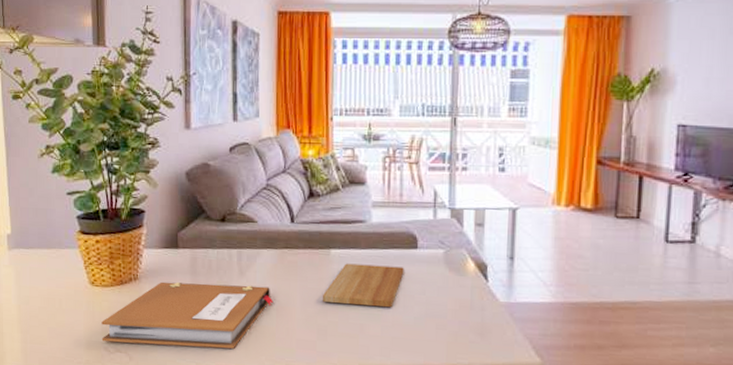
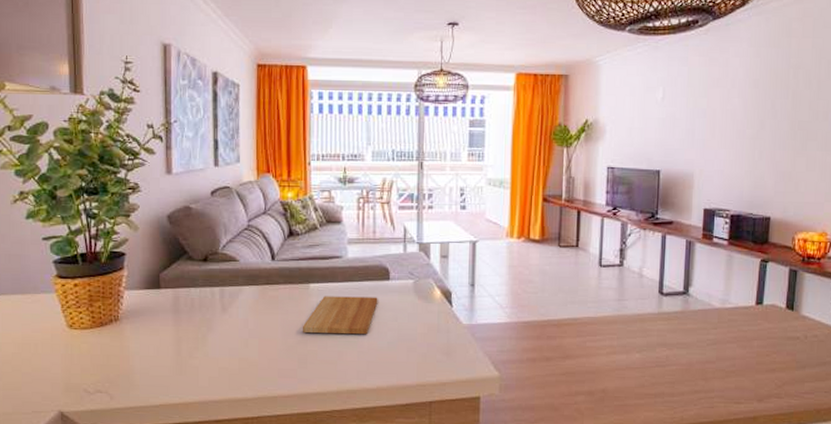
notebook: present [101,281,274,349] -> none [80,321,256,383]

